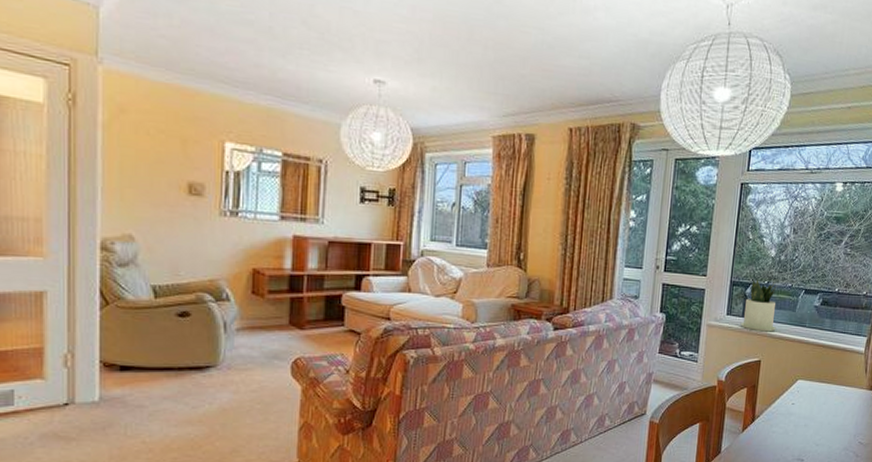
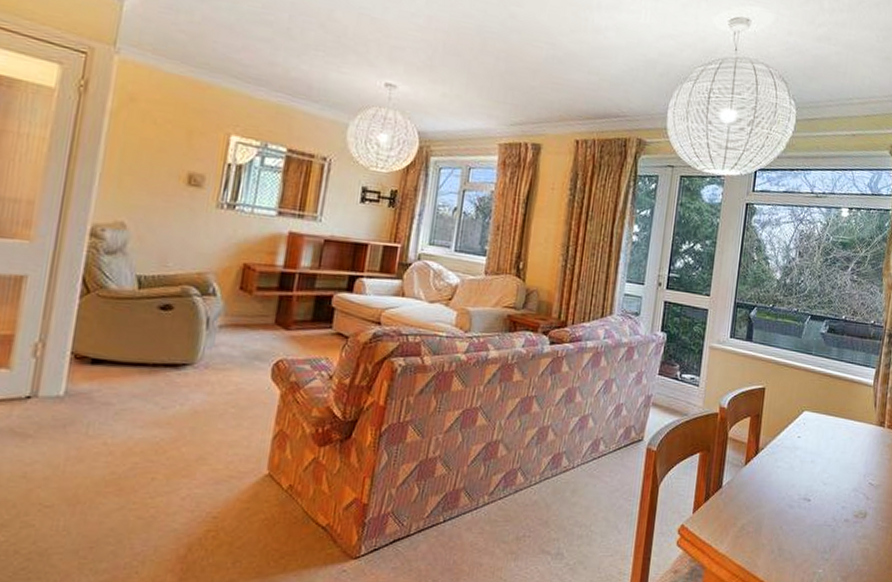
planter: present [740,279,777,332] -> none [744,302,782,358]

